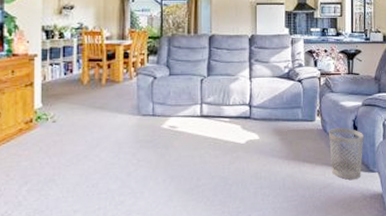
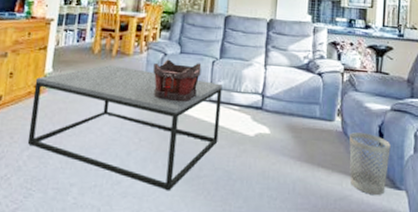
coffee table: none [25,93,213,204] -> present [27,64,222,191]
decorative container: none [145,82,191,121] -> present [153,59,202,103]

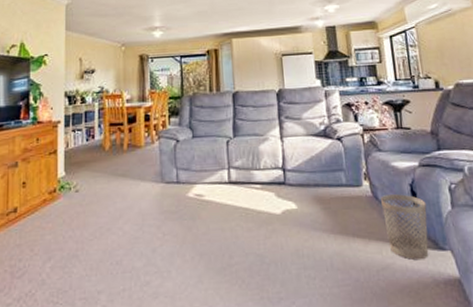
coffee table: present [27,64,222,191] -> none [48,159,245,286]
decorative container: present [153,59,202,103] -> none [167,145,217,189]

